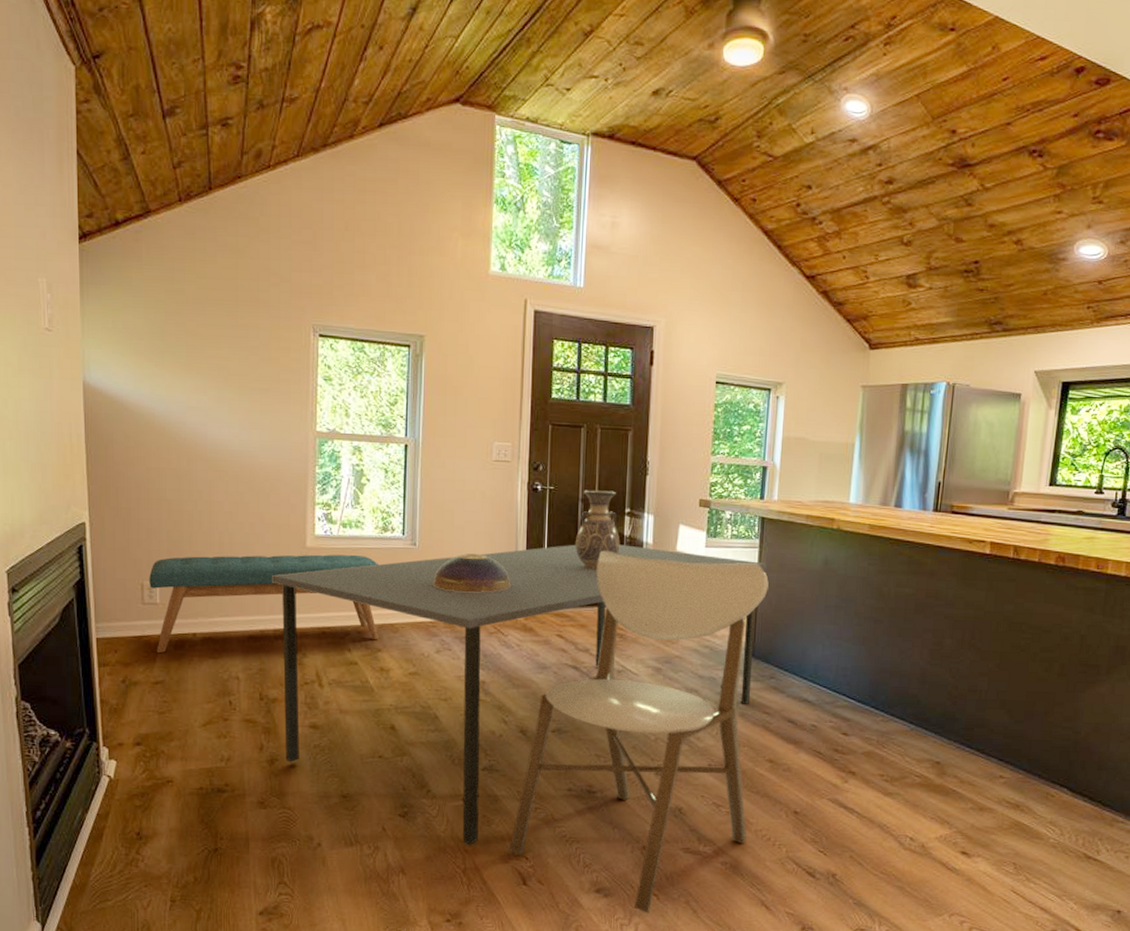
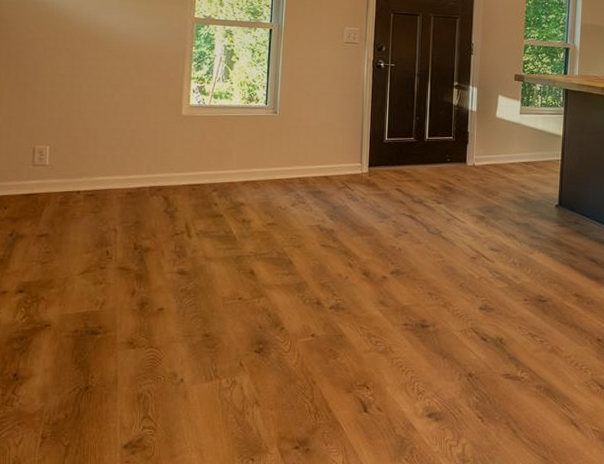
bench: present [149,554,378,653] -> none [40,121,244,209]
dining table: present [272,544,767,845] -> none [150,112,571,377]
decorative bowl: present [434,554,510,592] -> none [291,120,357,153]
dining chair: present [510,550,769,914] -> none [353,117,572,435]
vase: present [576,490,620,569] -> none [412,67,450,132]

